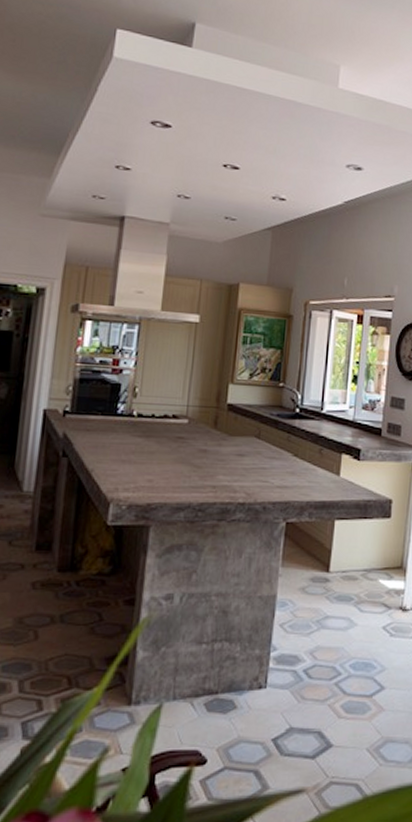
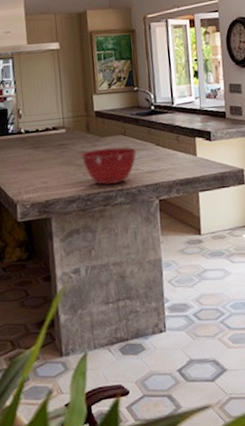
mixing bowl: none [200,450,270,495] -> present [80,146,137,185]

